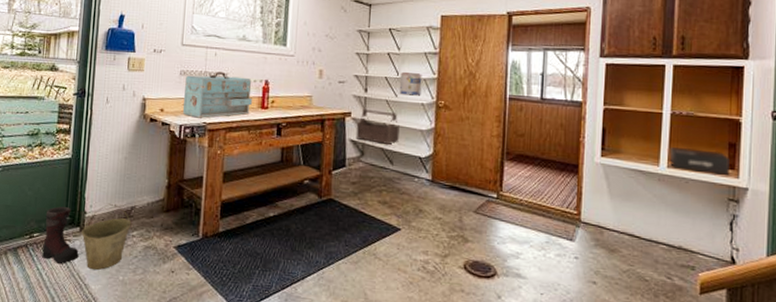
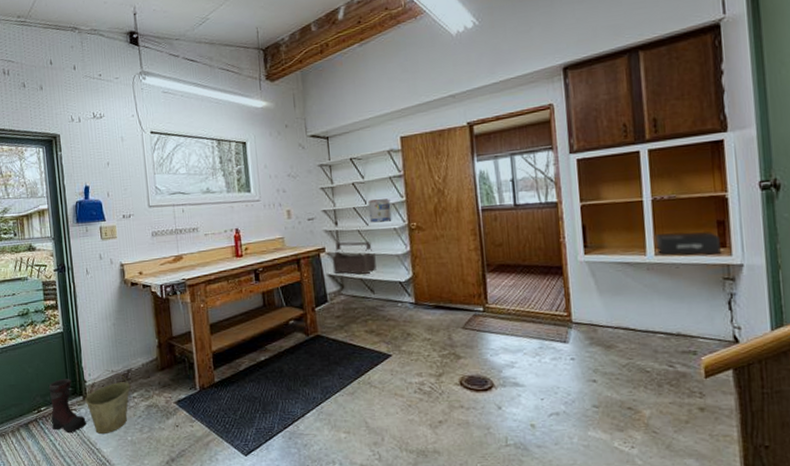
toolbox: present [182,72,252,119] -> none [158,227,226,276]

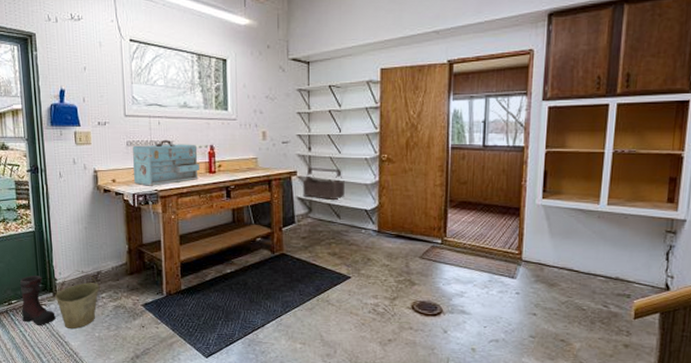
toolbox: none [158,227,226,276] -> present [133,140,200,186]
paint can: present [365,198,394,223] -> none [340,129,367,151]
box: present [655,232,721,256] -> none [609,184,669,210]

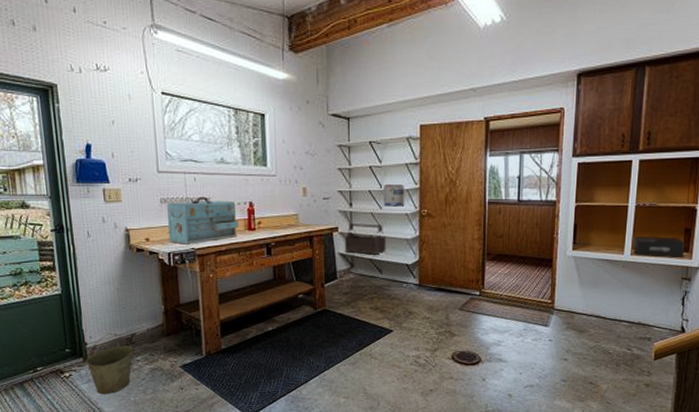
boot: present [19,276,56,325] -> none [45,340,87,392]
paint can: none [340,129,367,151] -> present [380,185,407,207]
box: none [609,184,669,210] -> present [632,235,685,258]

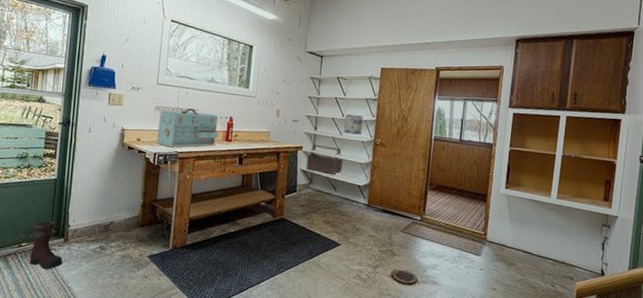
boot: none [45,340,87,392] -> present [29,220,63,270]
bucket: present [85,333,135,394] -> none [65,218,110,275]
box: present [632,235,685,258] -> none [558,181,605,207]

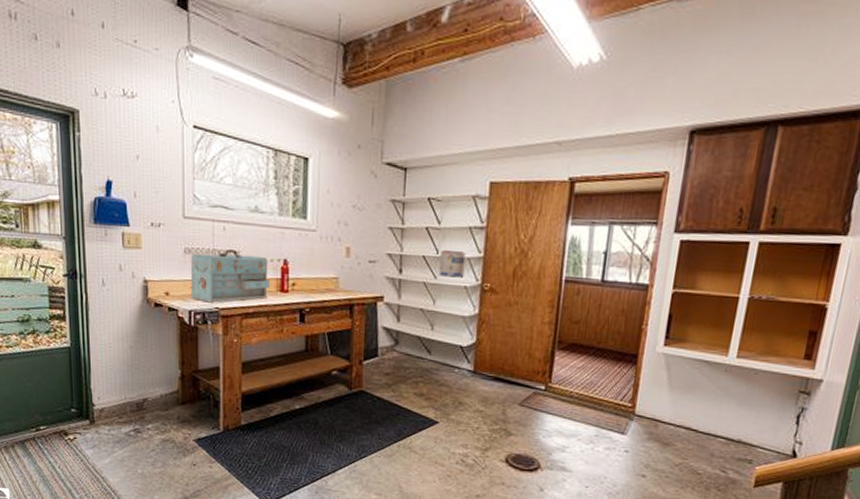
boot: present [29,220,63,270] -> none [50,398,92,457]
tool box: present [305,143,343,175] -> none [389,292,439,333]

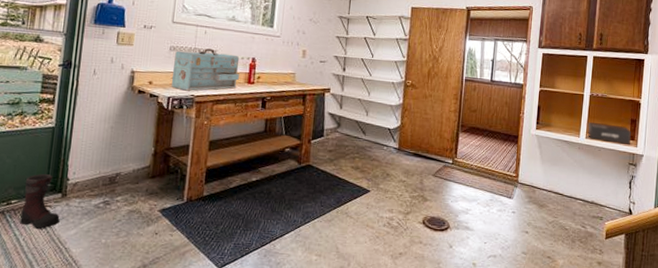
boot: none [50,398,92,457] -> present [20,174,60,229]
paint can: present [436,250,469,278] -> none [372,55,396,76]
box: none [739,334,808,367] -> present [587,121,631,146]

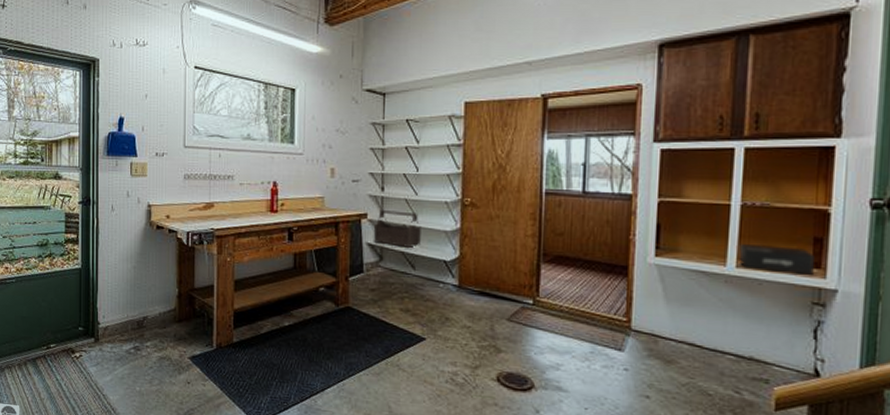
boot: present [20,174,60,229] -> none [60,317,95,375]
toolbox: present [170,48,240,92] -> none [188,174,260,224]
tool box: none [333,85,373,118] -> present [373,209,421,249]

